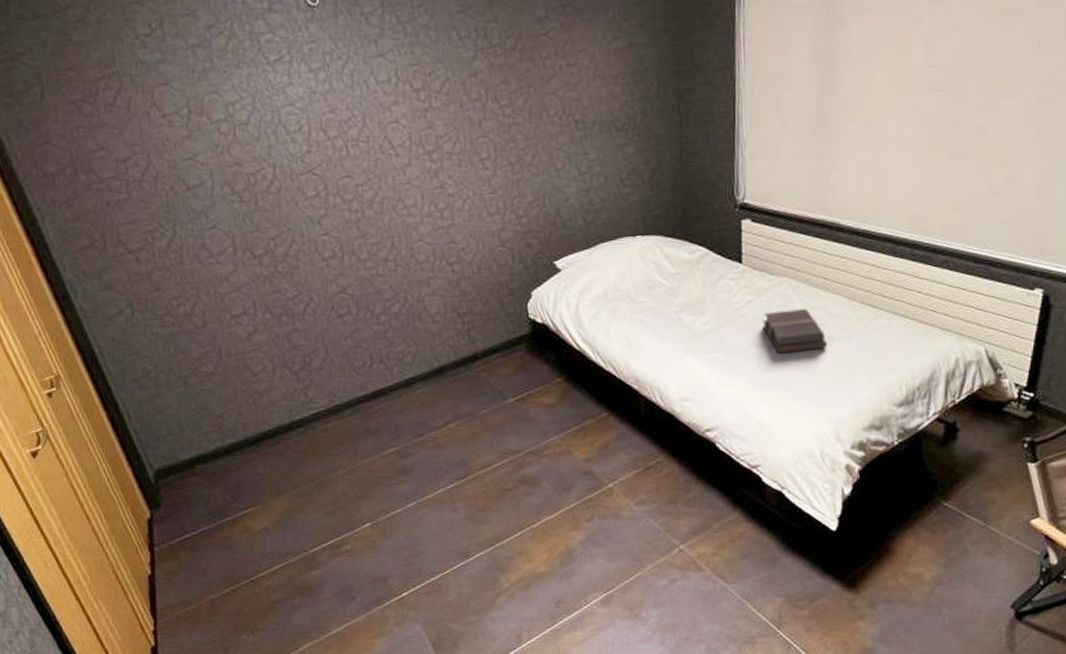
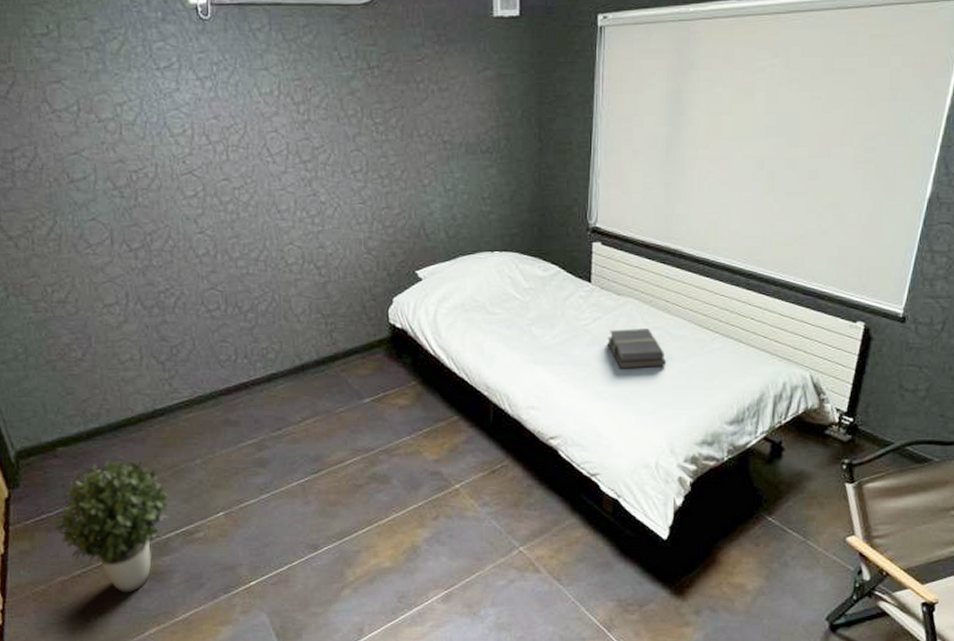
potted plant: none [197,474,315,610] -> present [52,460,170,593]

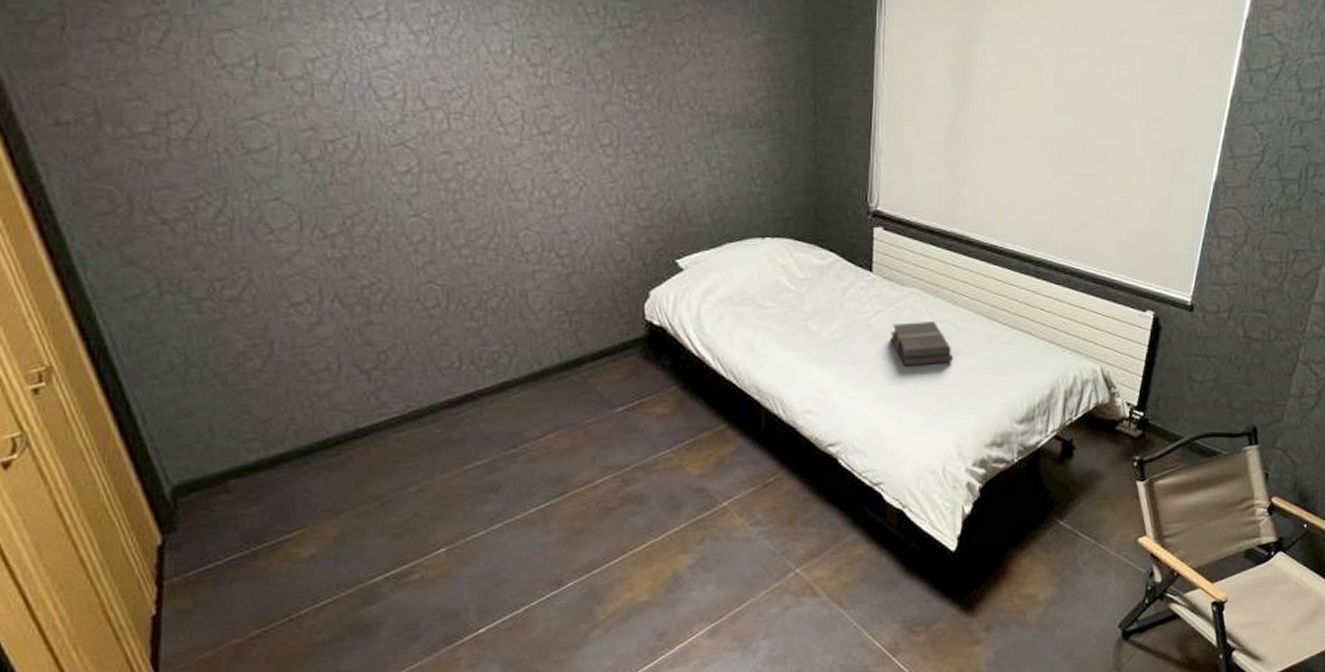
potted plant: present [52,460,170,593] -> none [222,490,377,654]

